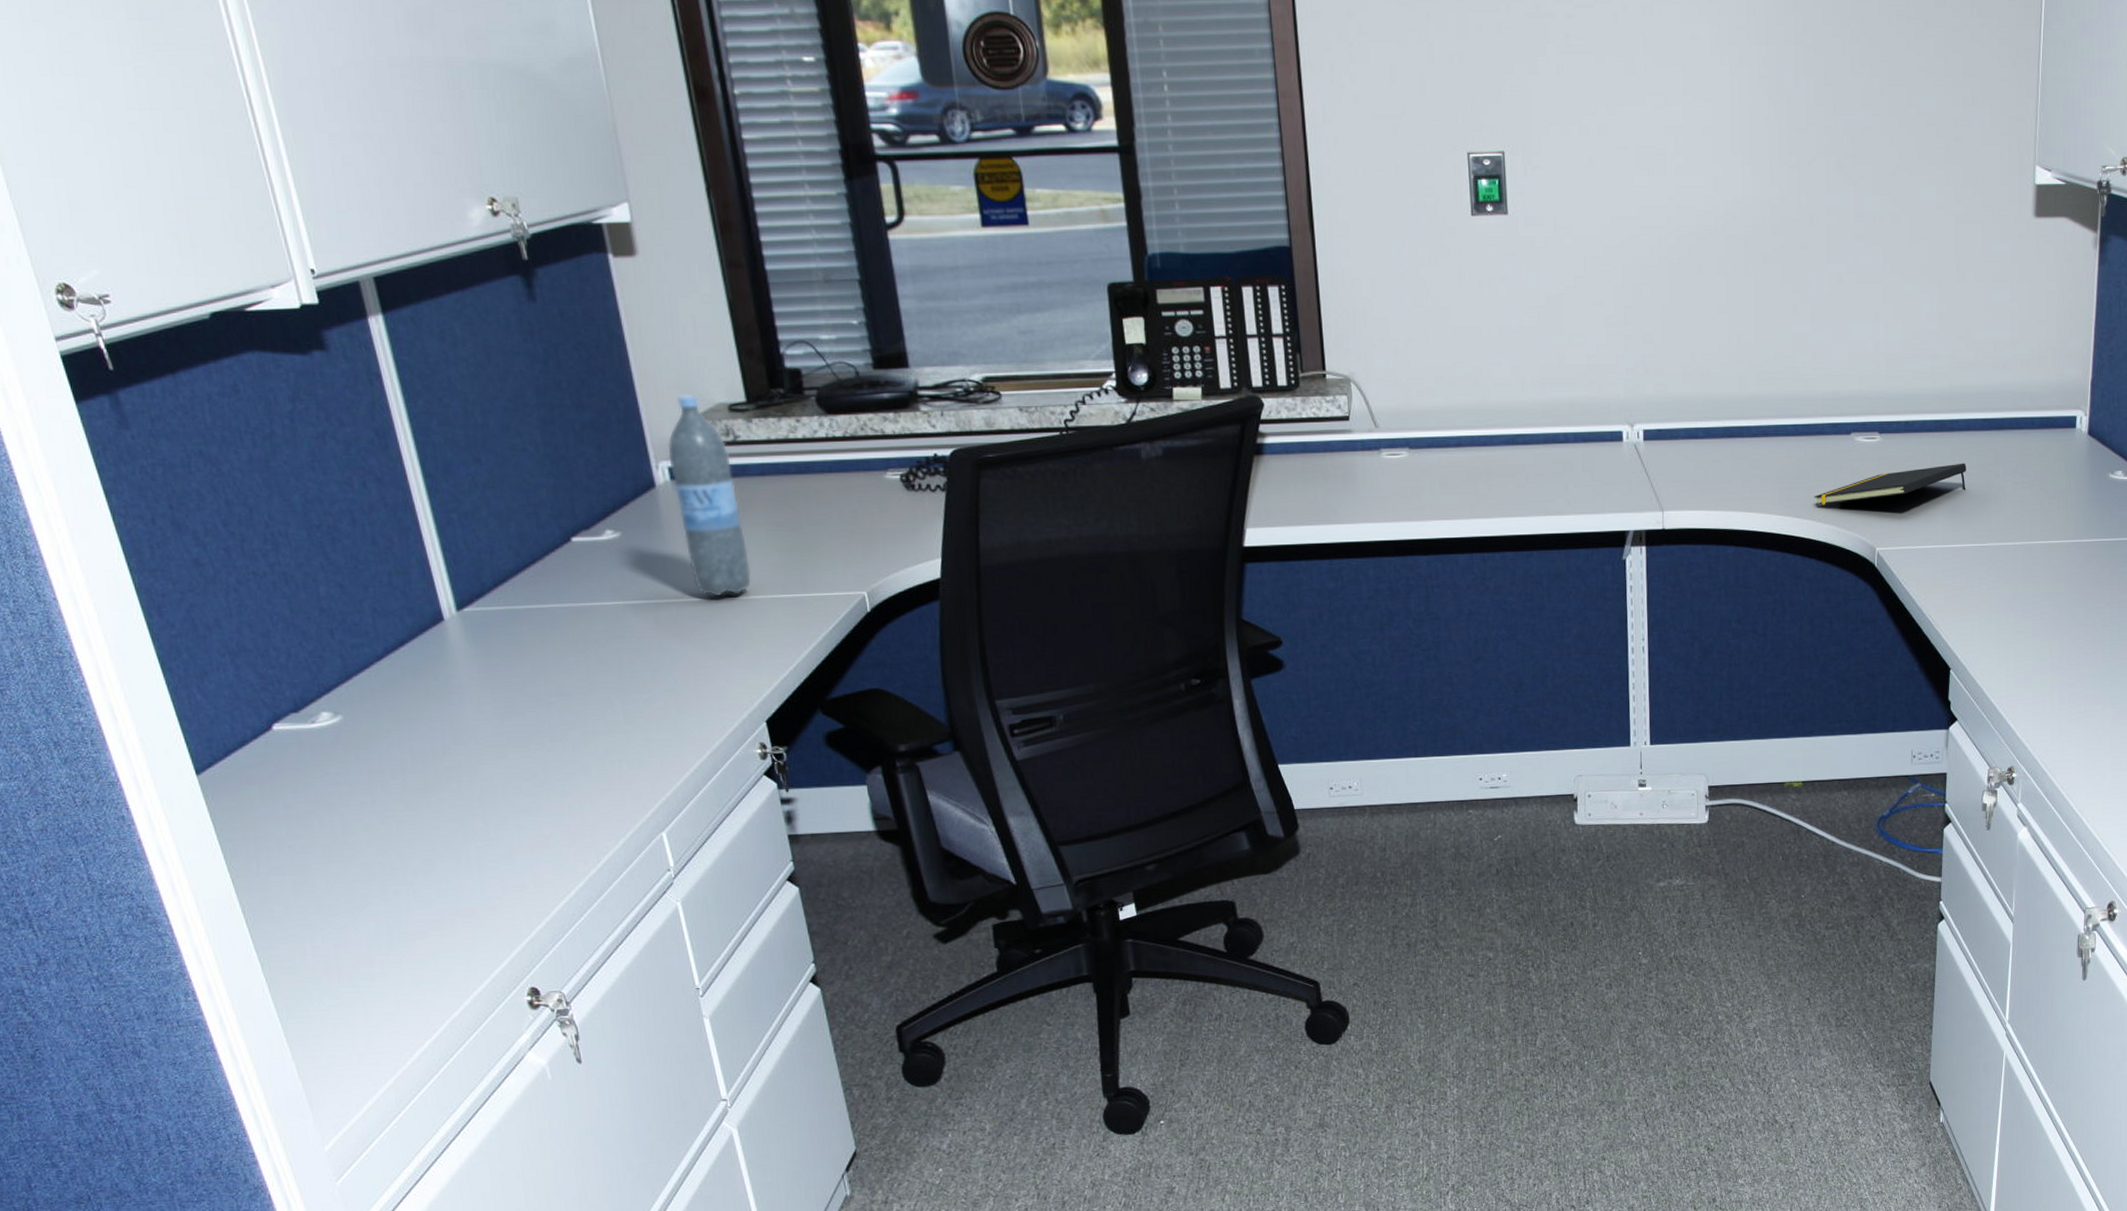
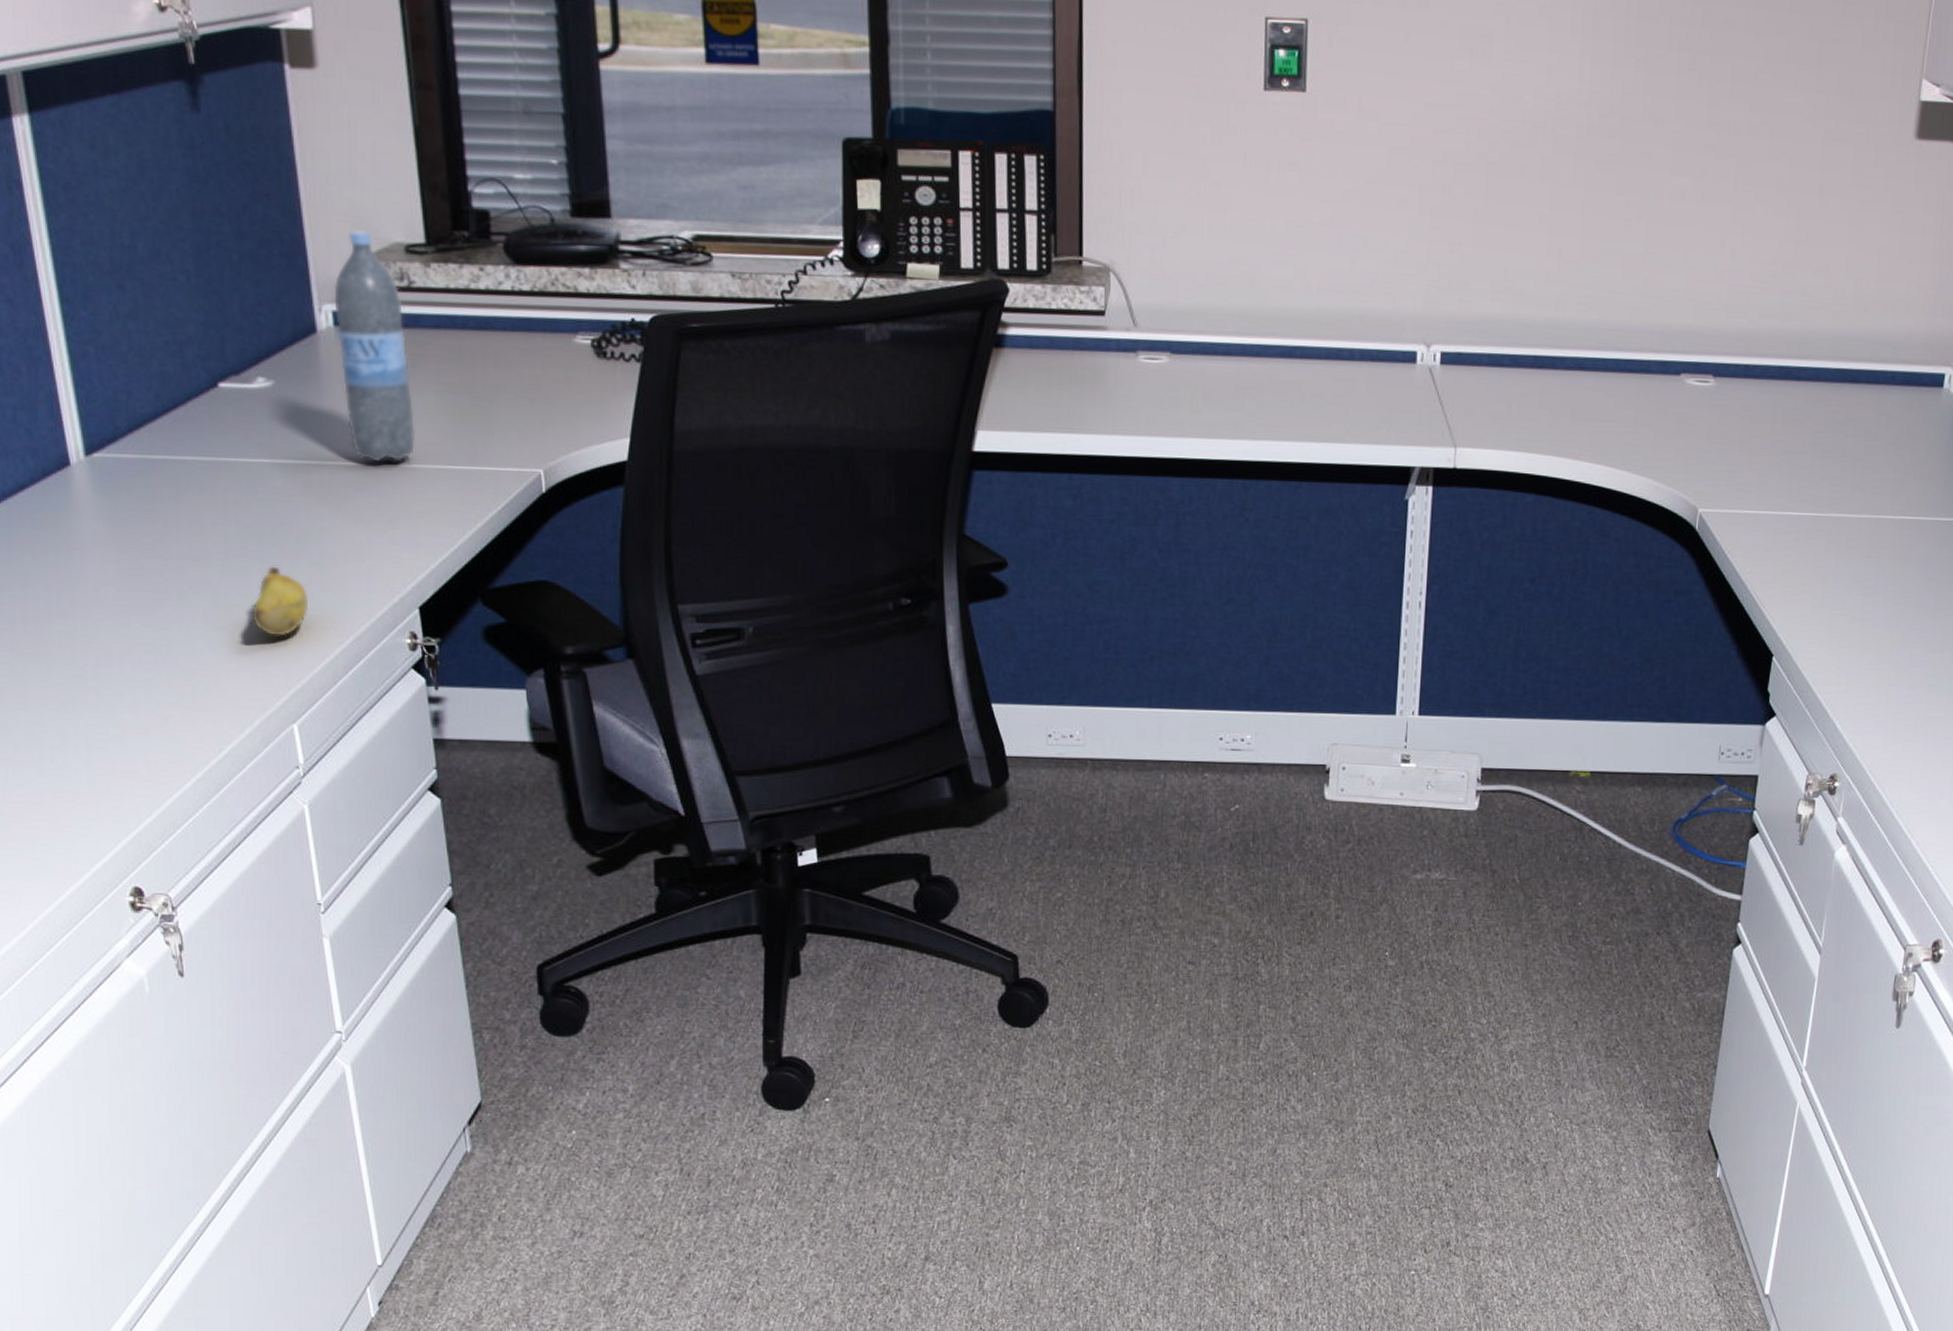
banana: none [616,695,667,757] -> present [251,566,309,637]
notepad: present [1814,463,1967,505] -> none [1632,418,1812,455]

